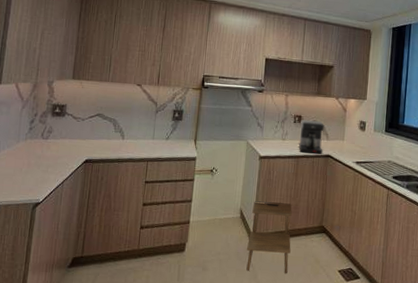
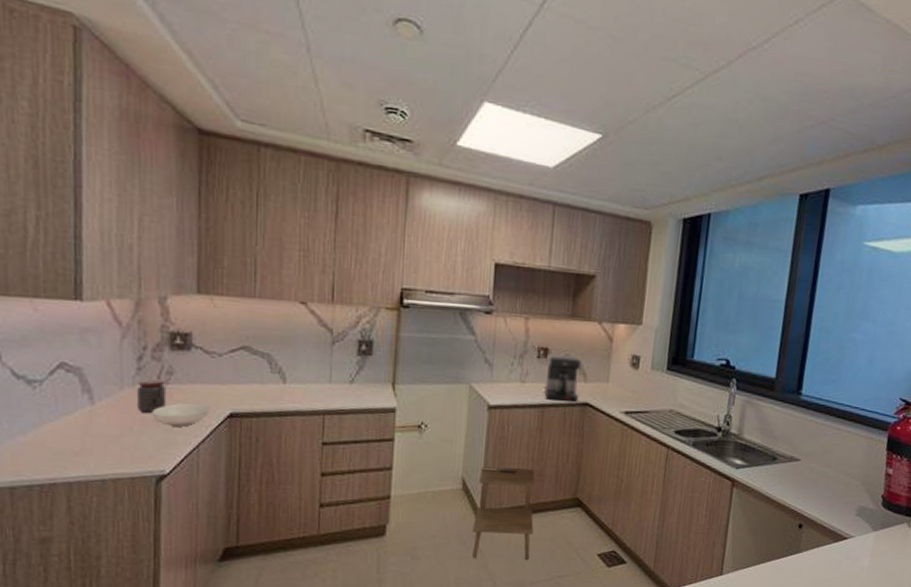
jar: none [26,135,47,159] -> present [136,379,167,413]
bowl: none [35,152,74,169] -> present [152,402,210,427]

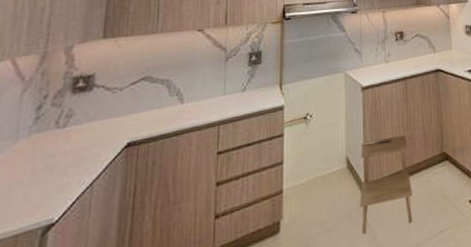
jar: present [136,379,167,413] -> none [29,123,65,161]
bowl: present [152,402,210,427] -> none [45,139,108,170]
coffee maker: present [544,353,581,402] -> none [403,33,432,73]

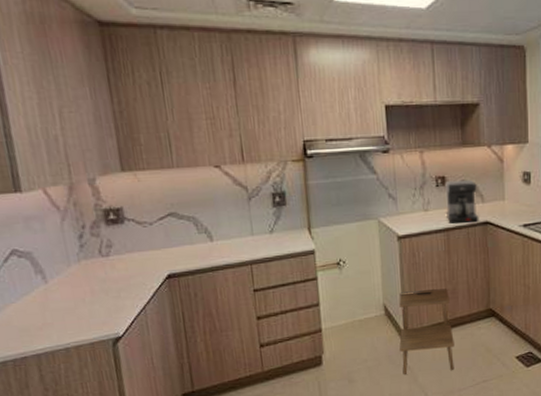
coffee maker: none [403,33,432,73] -> present [445,179,479,223]

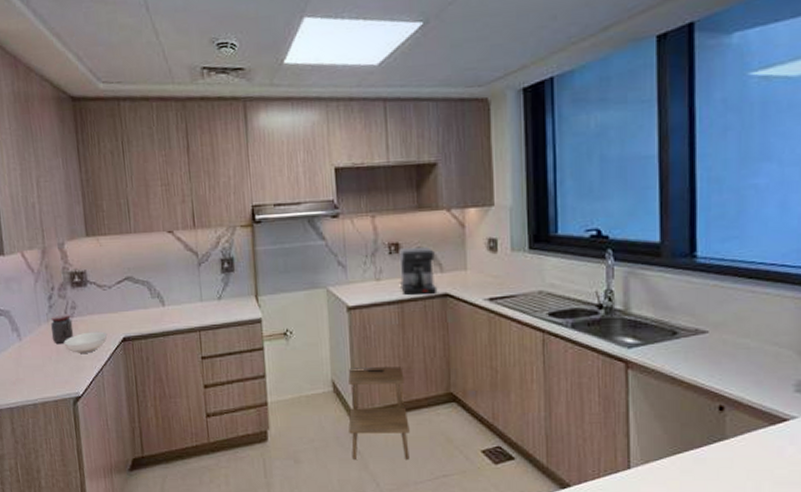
jar: none [82,253,111,284] -> present [50,314,74,343]
bowl: none [99,269,150,293] -> present [64,331,108,353]

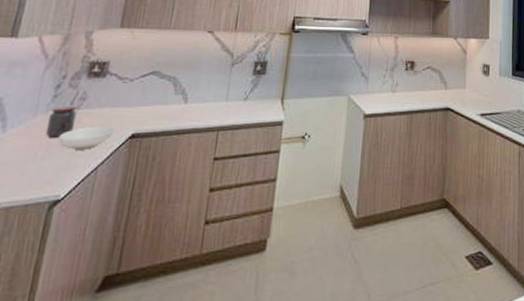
step stool: present [348,367,410,459] -> none [348,173,406,269]
coffee maker: present [399,246,438,295] -> none [412,65,442,107]

